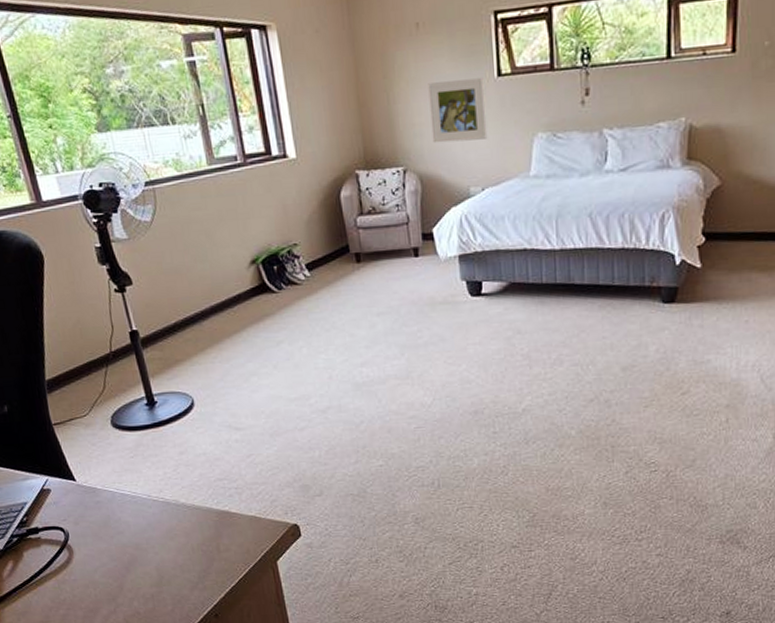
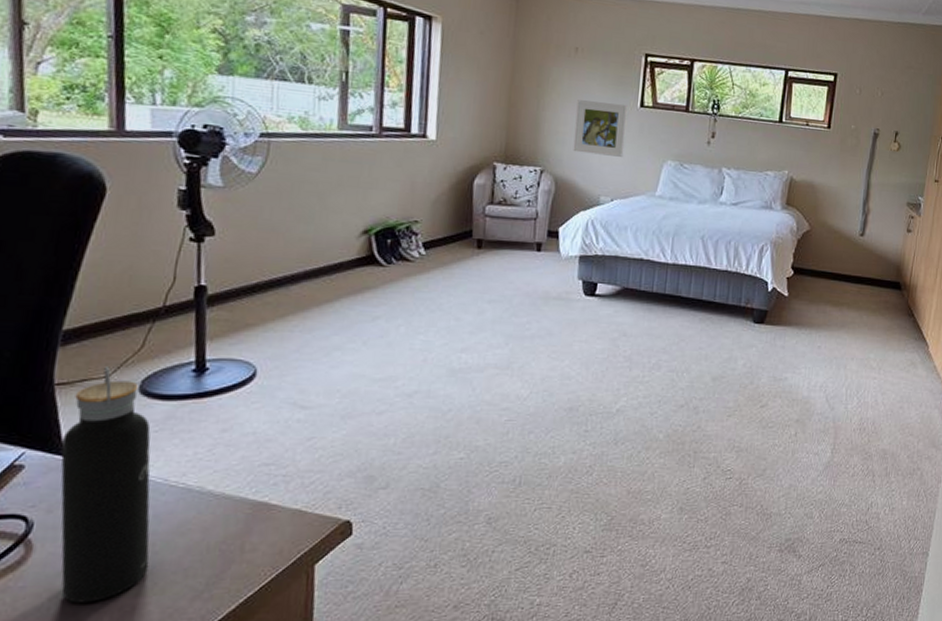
water bottle: none [68,407,155,592] -> present [60,366,151,604]

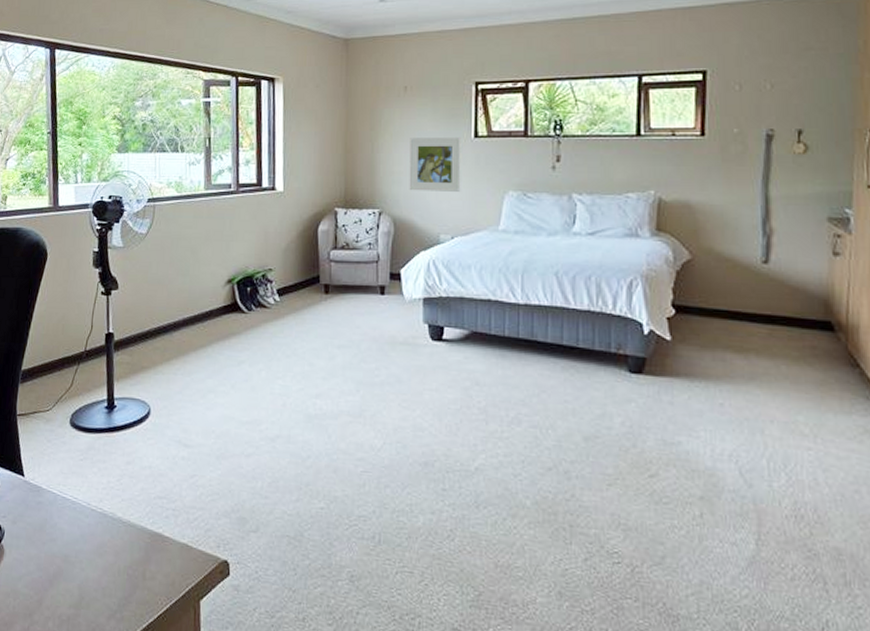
water bottle: present [60,366,151,604] -> none [21,401,79,608]

